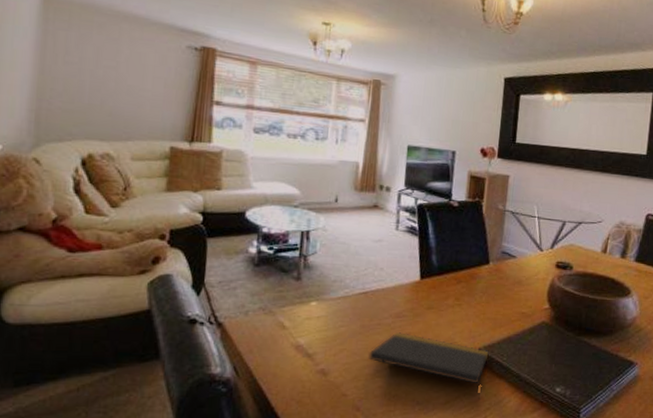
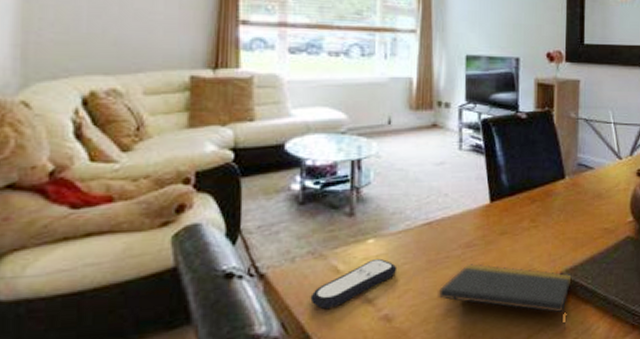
remote control: none [259,319,334,358] -> present [310,258,396,309]

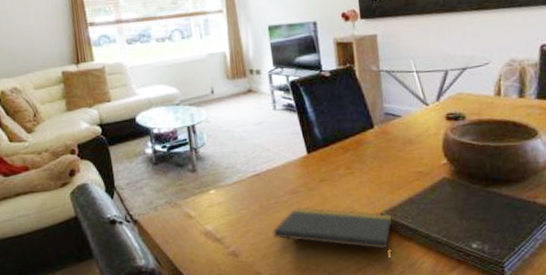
remote control: present [310,258,396,309] -> none [173,205,236,246]

